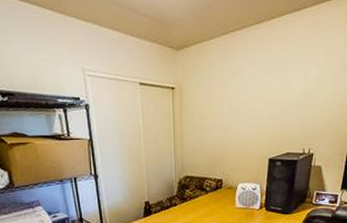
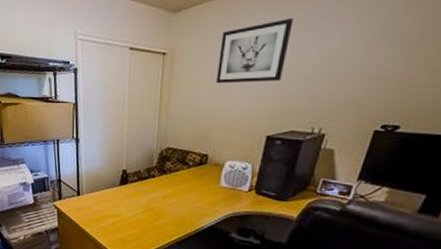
wall art: none [222,56,279,115] -> present [216,18,294,84]

